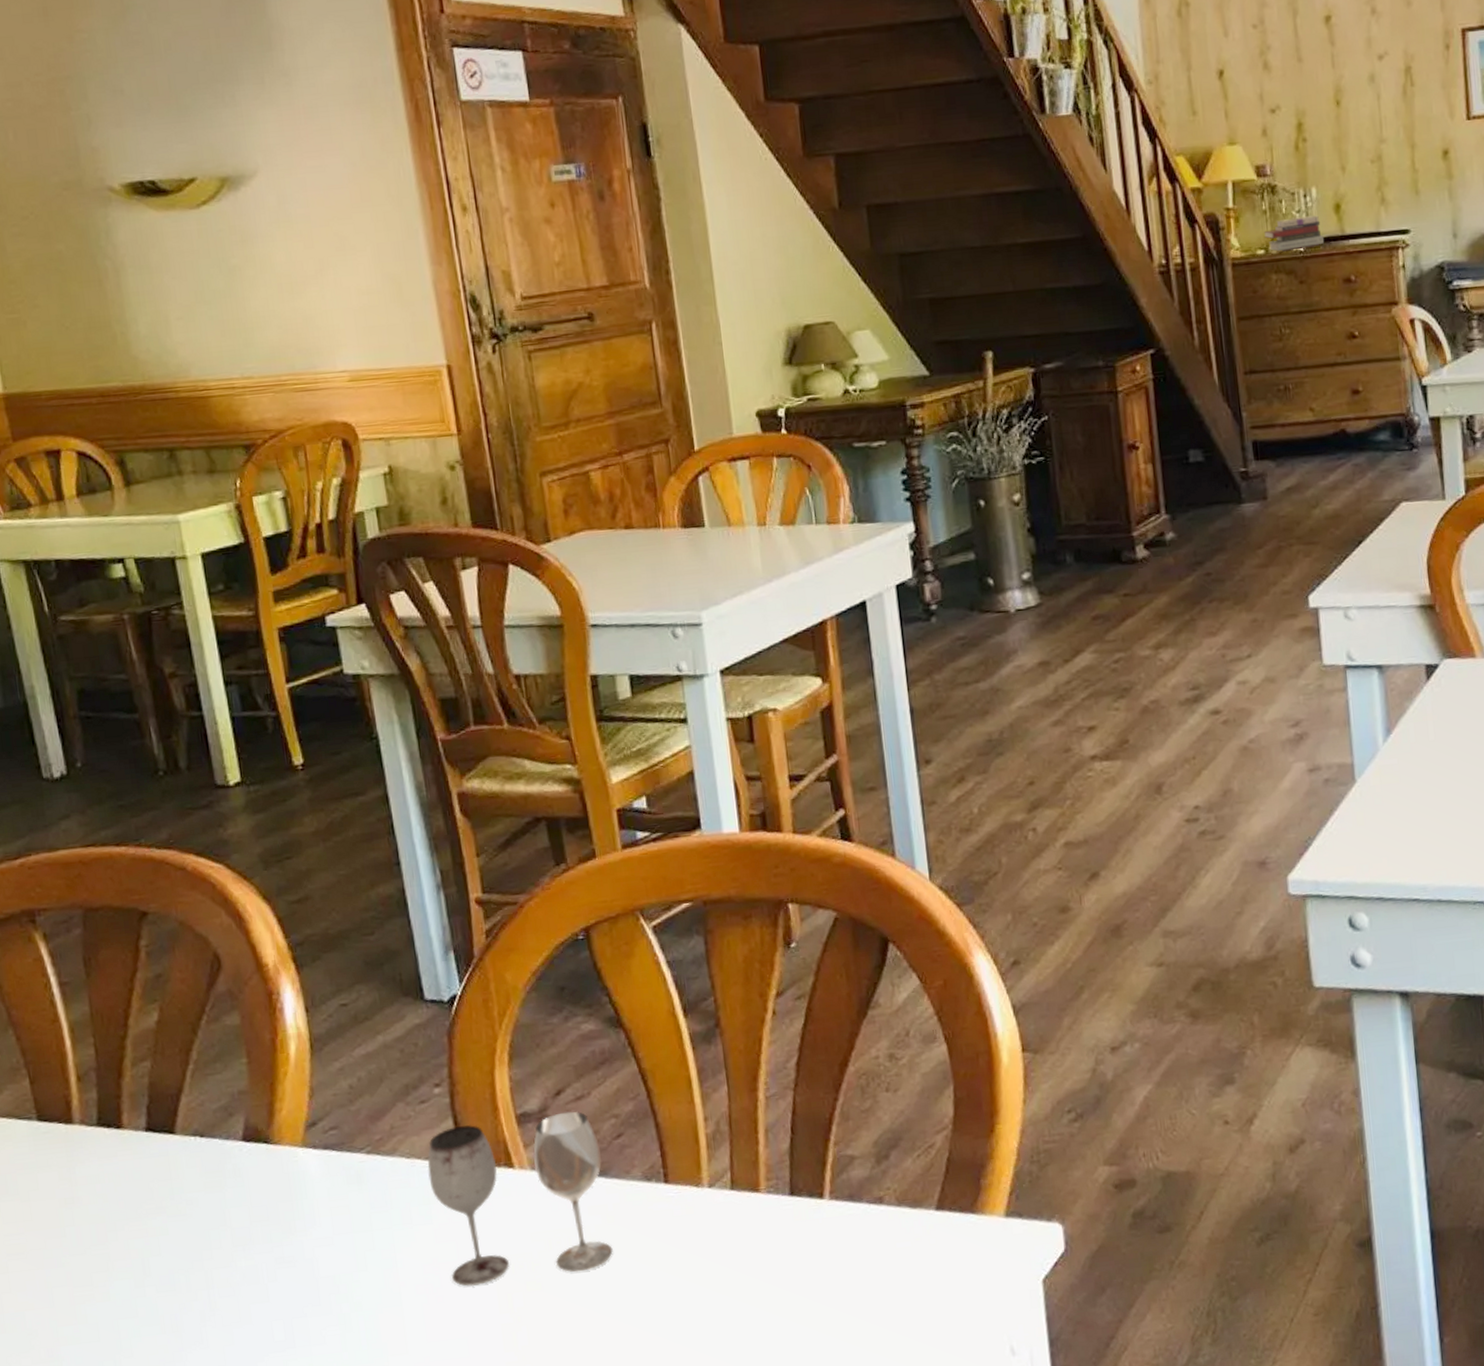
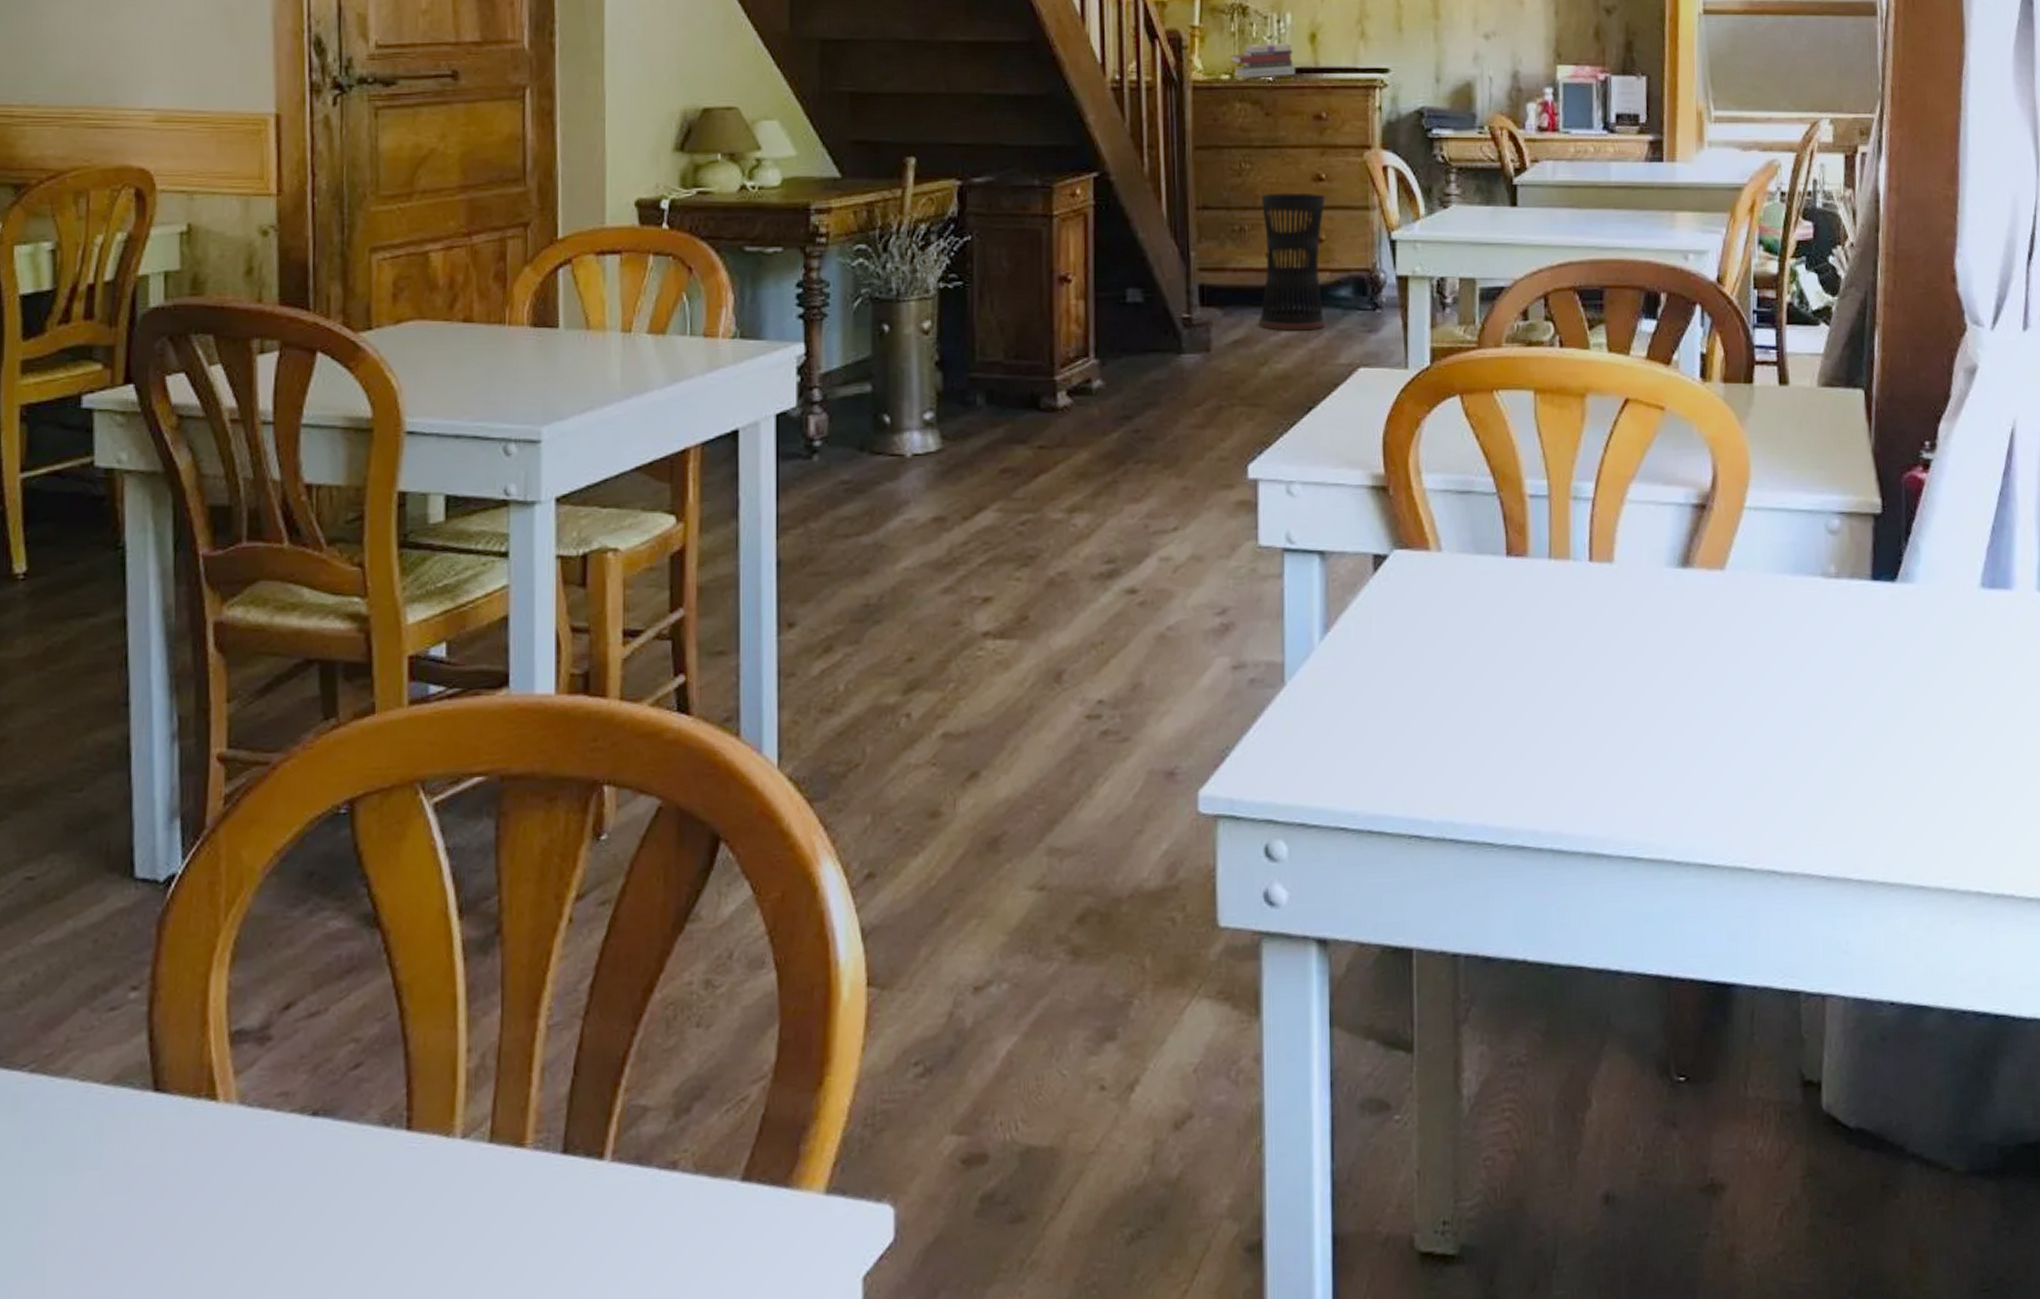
wineglass: present [427,1111,613,1286] -> none [105,1031,332,1254]
umbrella stand: none [1301,350,1368,476] -> present [1258,192,1326,331]

